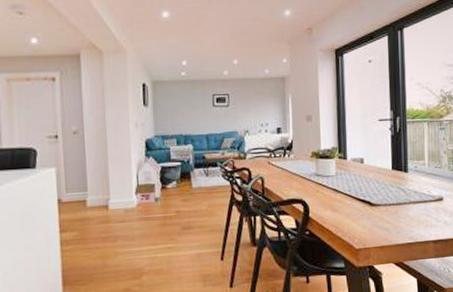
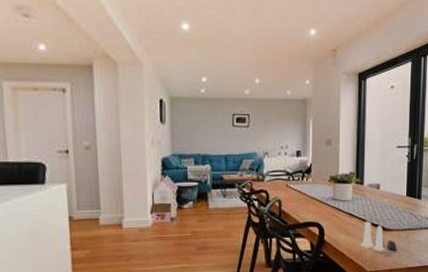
salt and pepper shaker set: none [347,196,386,228] -> present [361,221,397,251]

